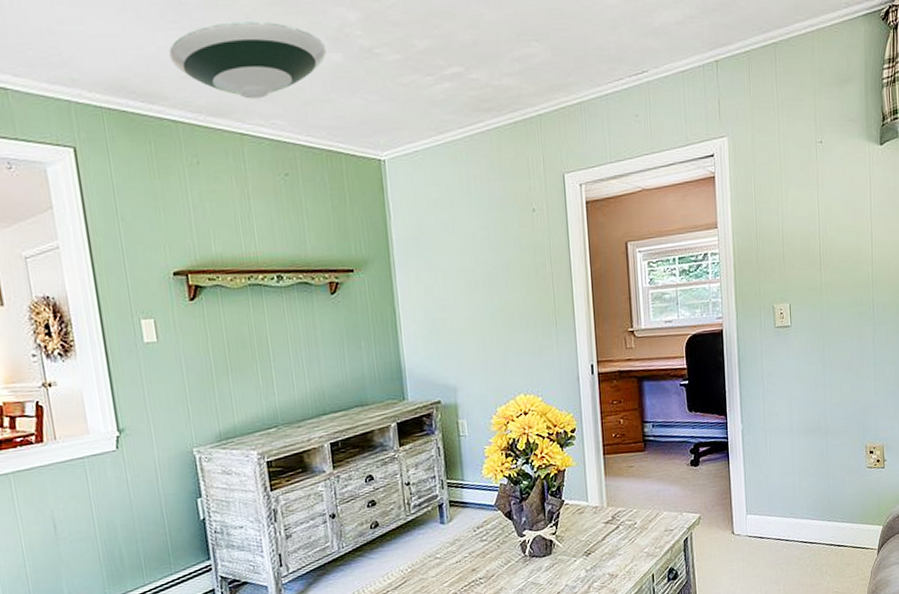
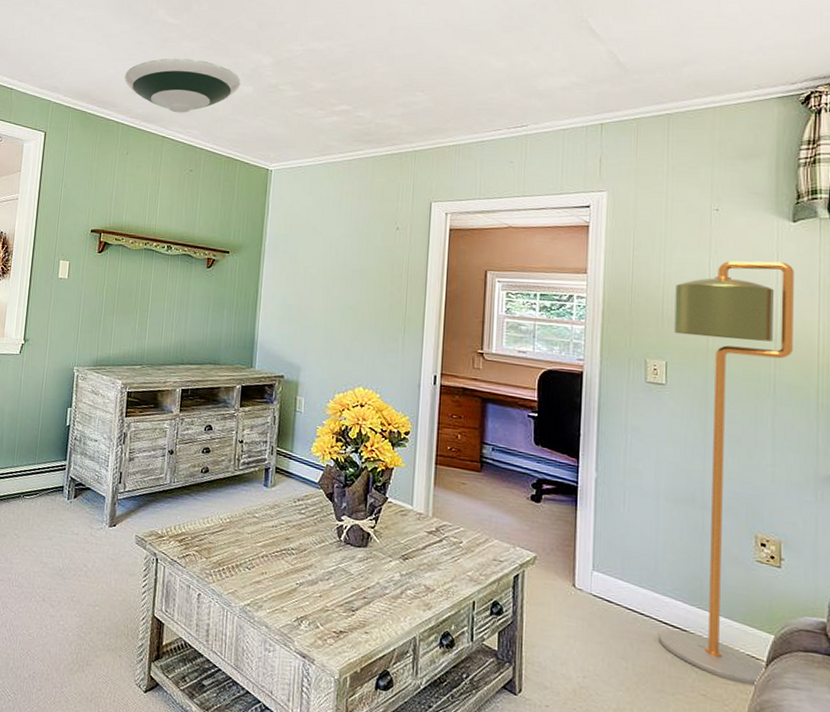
floor lamp: none [792,186,885,574] -> present [658,260,794,687]

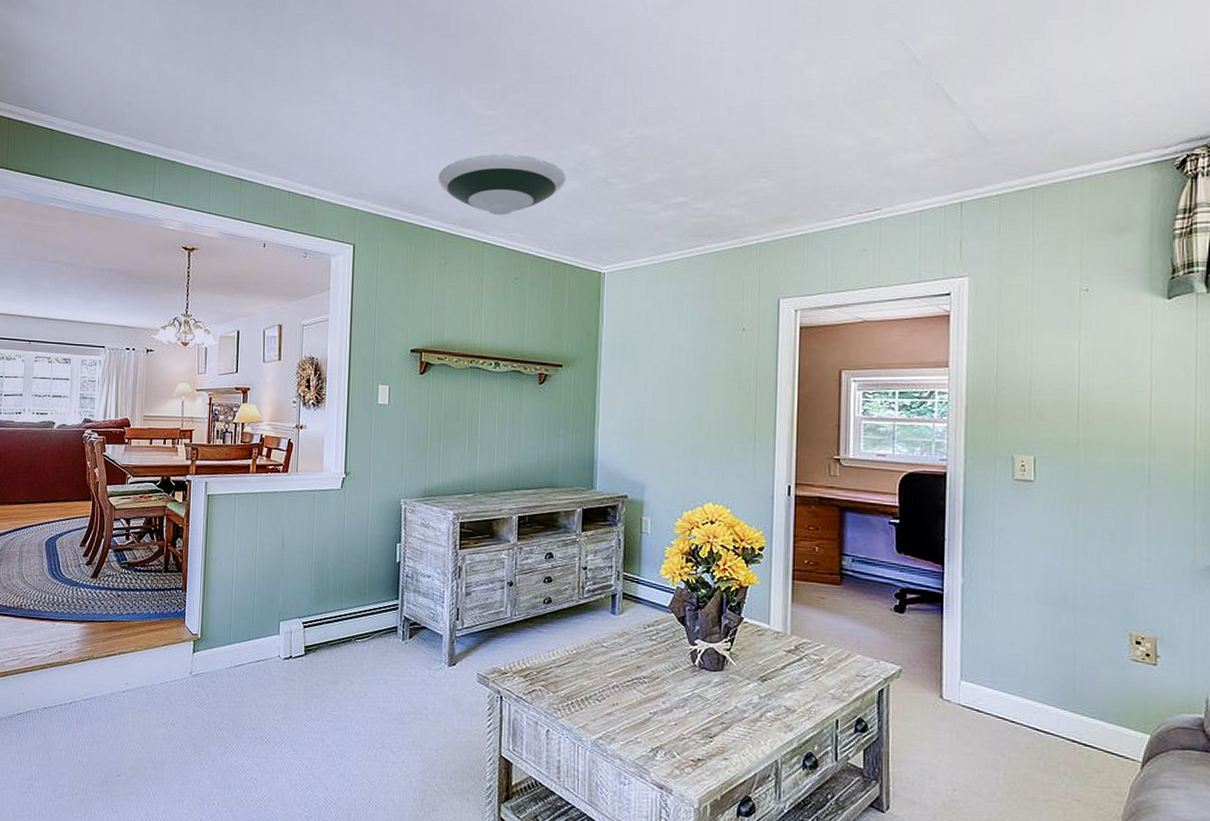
floor lamp: present [658,260,794,687] -> none [1030,342,1169,788]

